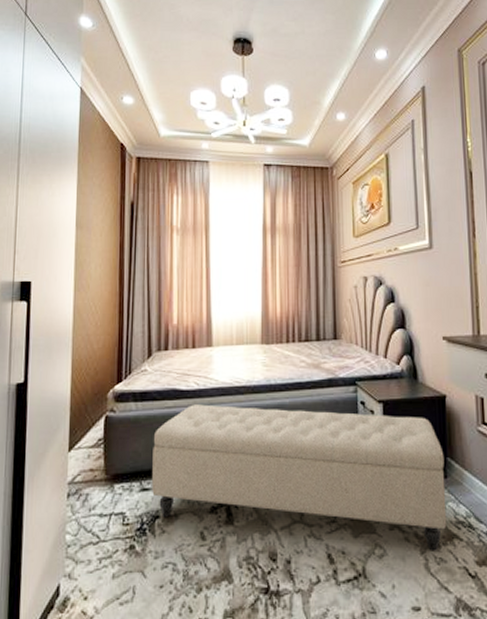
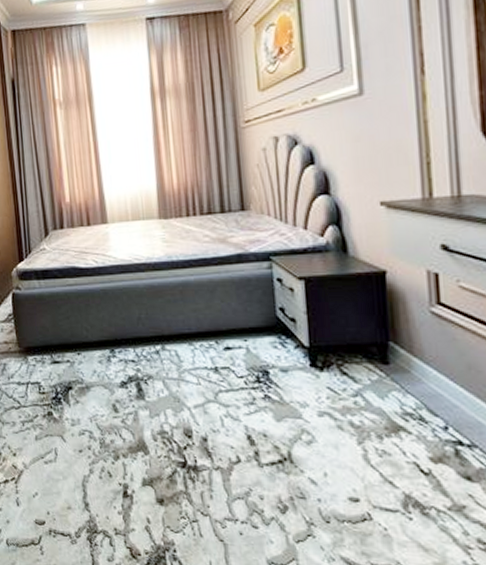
bench: present [152,404,447,551] -> none [59,282,391,443]

